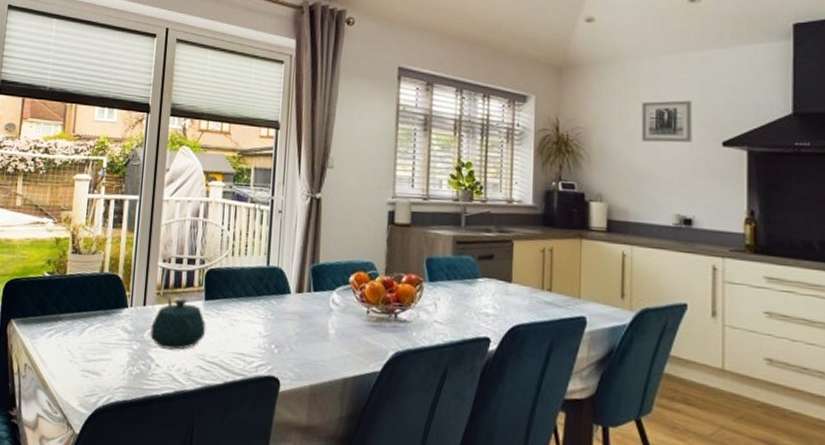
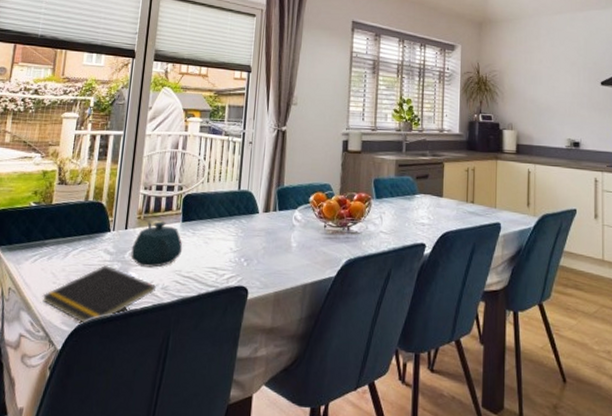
notepad: none [59,345,179,409] -> present [42,265,157,325]
wall art: present [641,100,692,143] -> none [541,49,579,83]

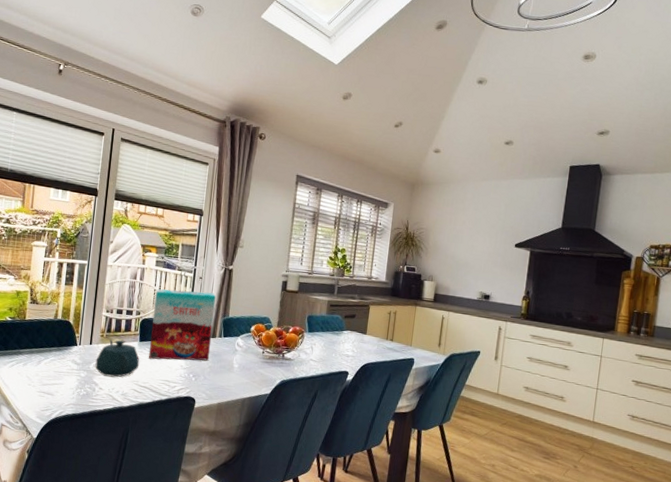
notepad: present [42,265,157,325] -> none [19,373,117,420]
cereal box: none [192,158,269,243] -> present [148,289,216,361]

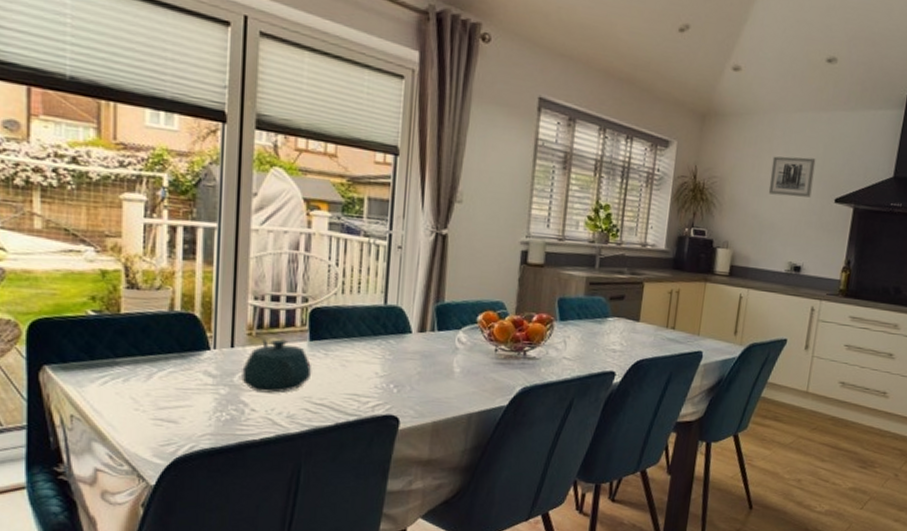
cereal box: present [148,289,216,361] -> none [324,264,425,366]
wall art: none [462,213,499,243] -> present [768,156,816,198]

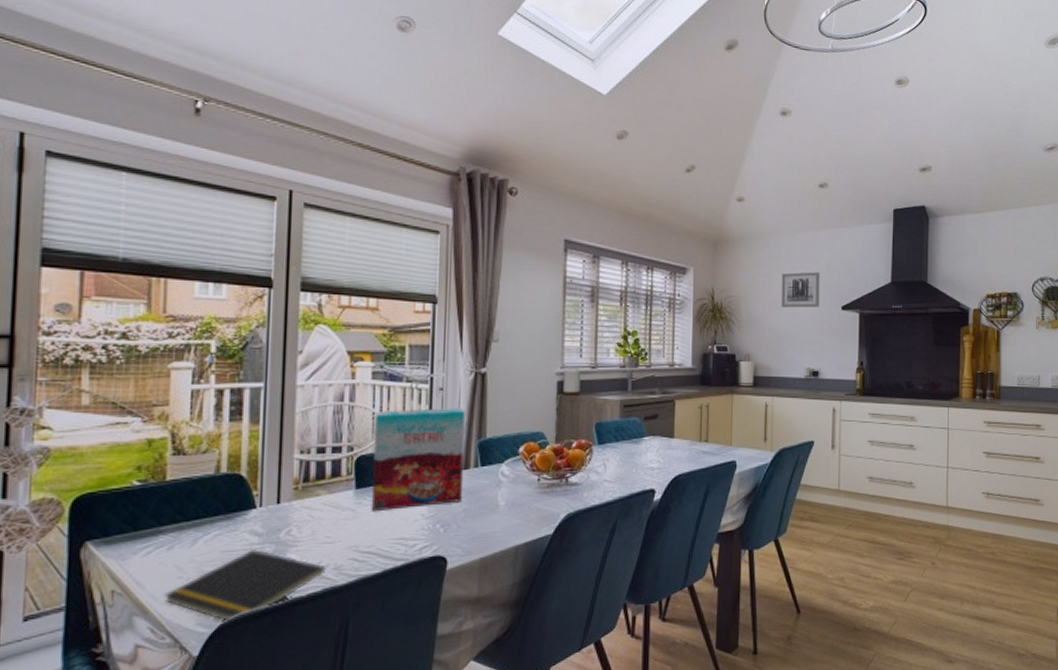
notepad: none [121,390,280,458] -> present [163,549,327,623]
teapot: present [242,339,312,393] -> none [288,490,359,546]
cereal box: none [324,264,425,366] -> present [371,408,466,512]

